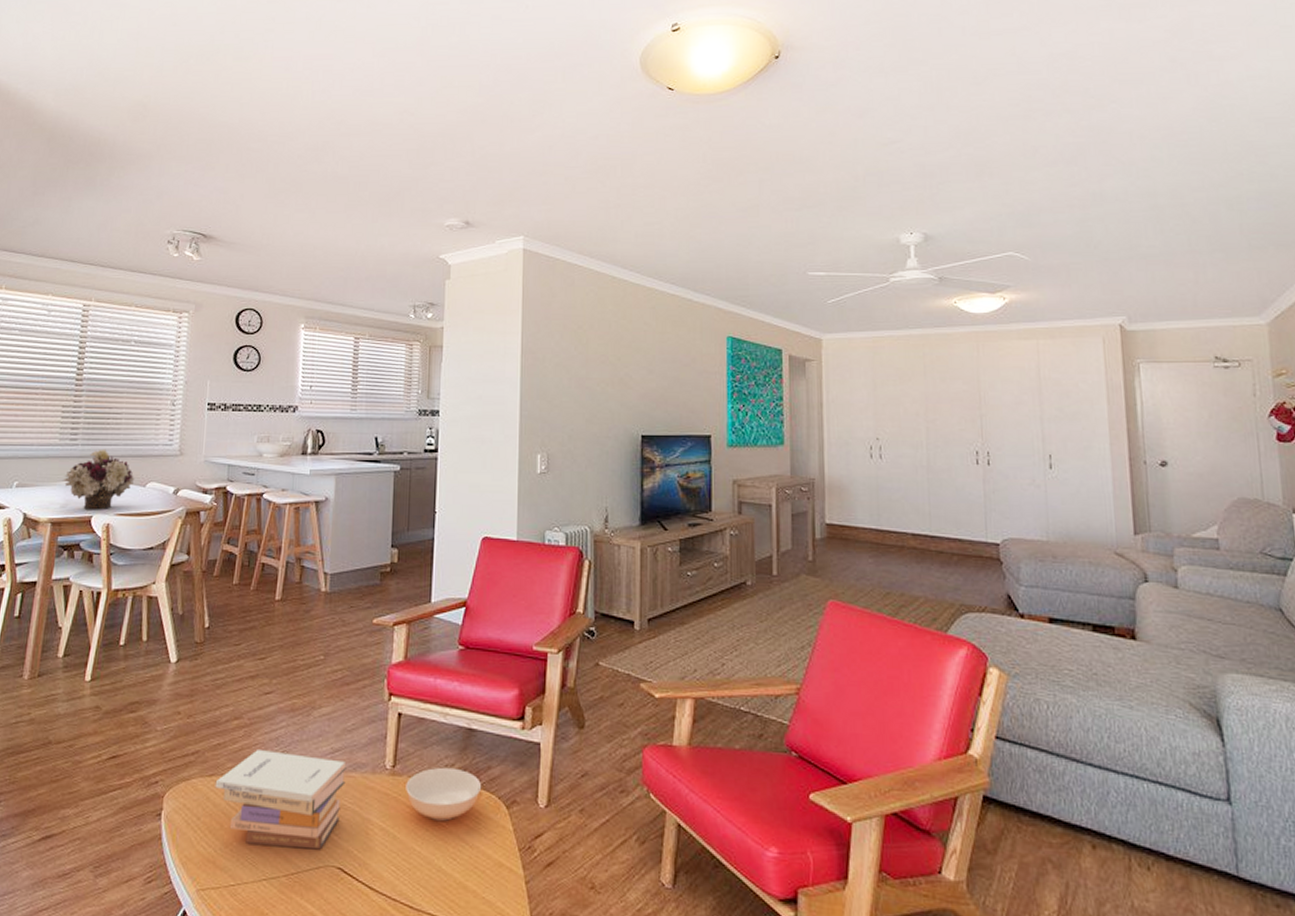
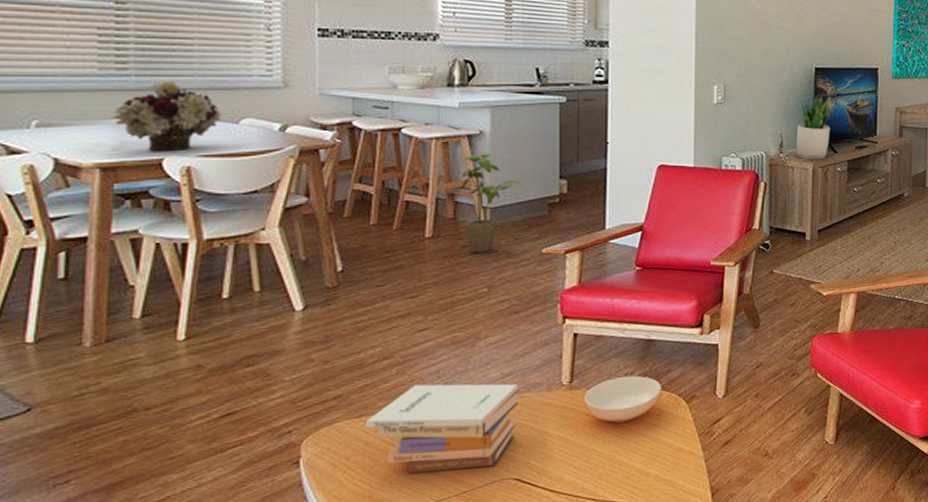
house plant: none [305,519,359,619] -> present [459,153,522,253]
planter: none [622,465,661,538] -> present [796,95,832,160]

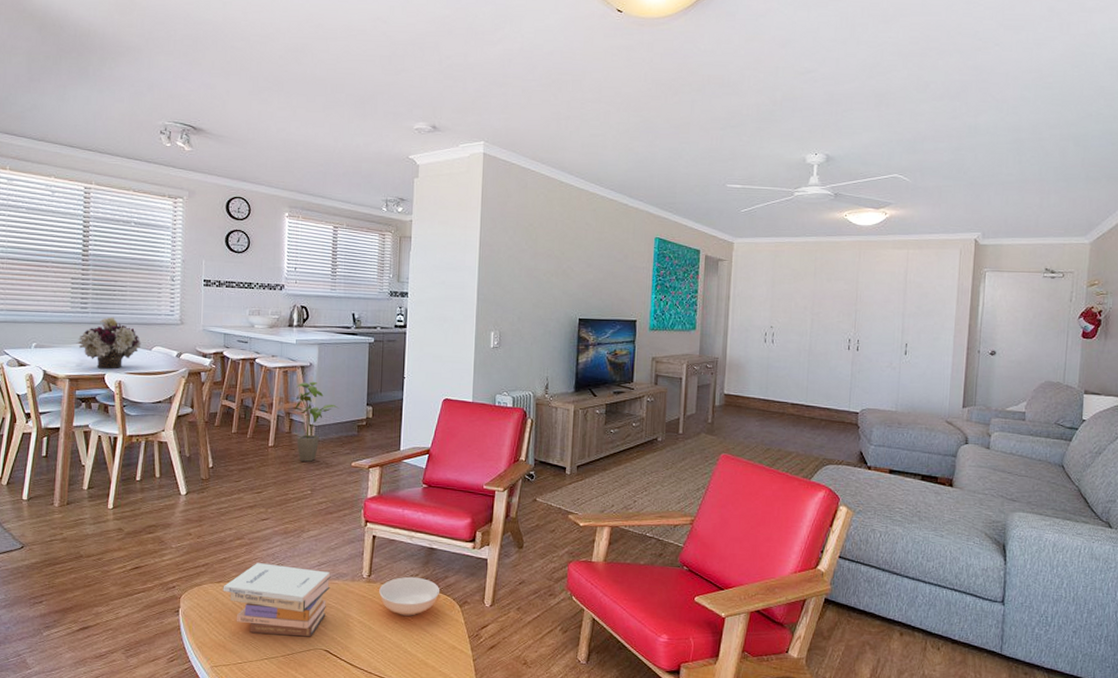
planter: present [796,95,832,160] -> none [559,343,593,402]

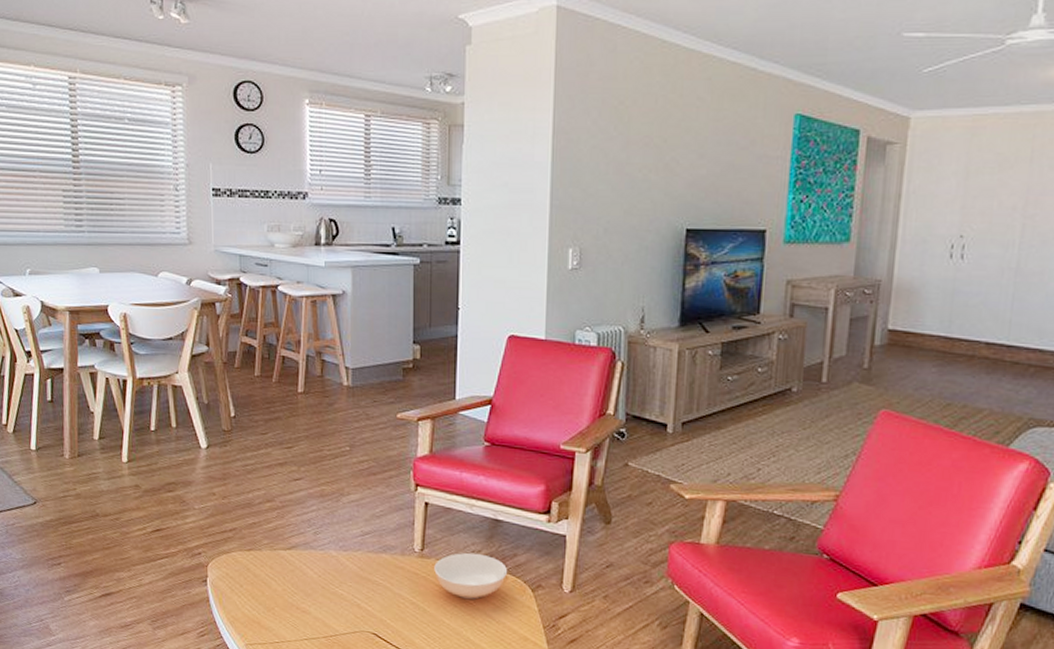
flower arrangement: present [76,317,142,369] -> none [73,236,146,300]
books: present [223,563,331,637] -> none [254,529,377,618]
house plant: present [293,381,339,462] -> none [325,313,380,412]

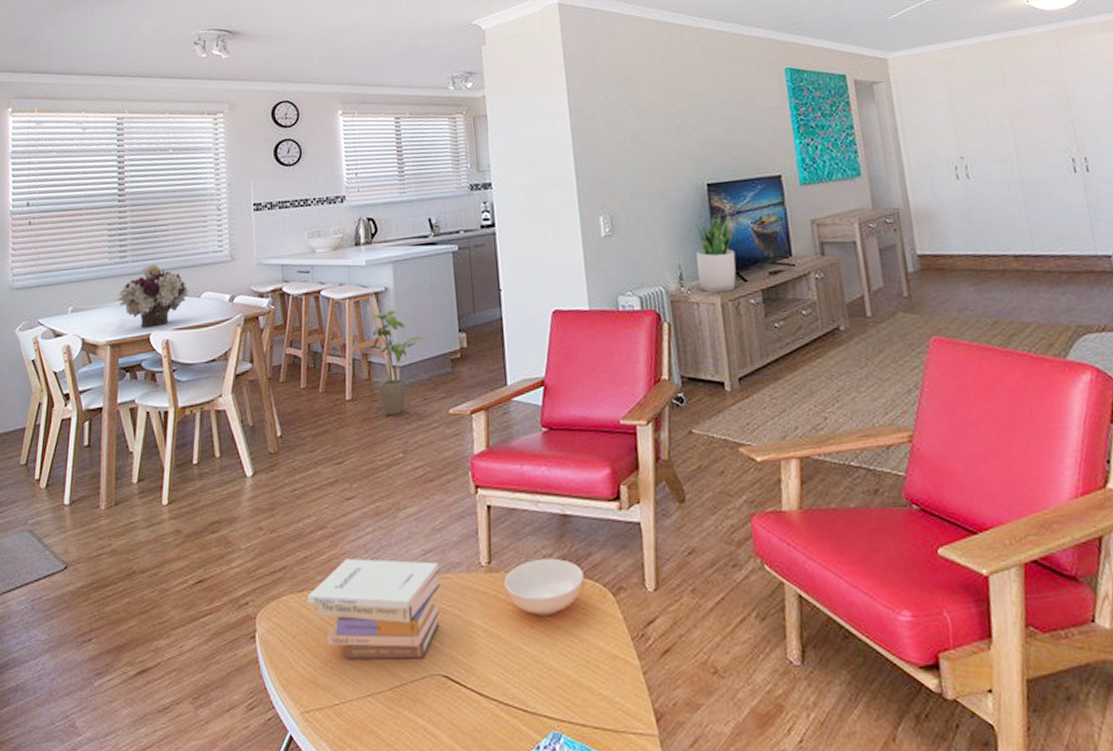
flower arrangement: none [73,236,146,300] -> present [116,263,189,328]
books: none [254,529,377,618] -> present [306,558,441,659]
house plant: none [325,313,380,412] -> present [371,309,426,415]
planter: none [659,262,705,340] -> present [696,213,737,293]

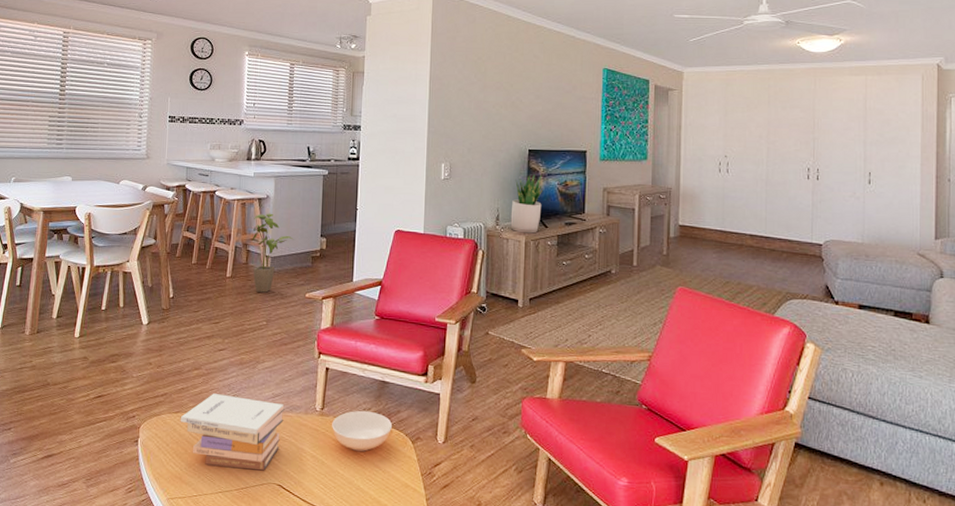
flower arrangement: present [116,263,189,328] -> none [51,152,110,202]

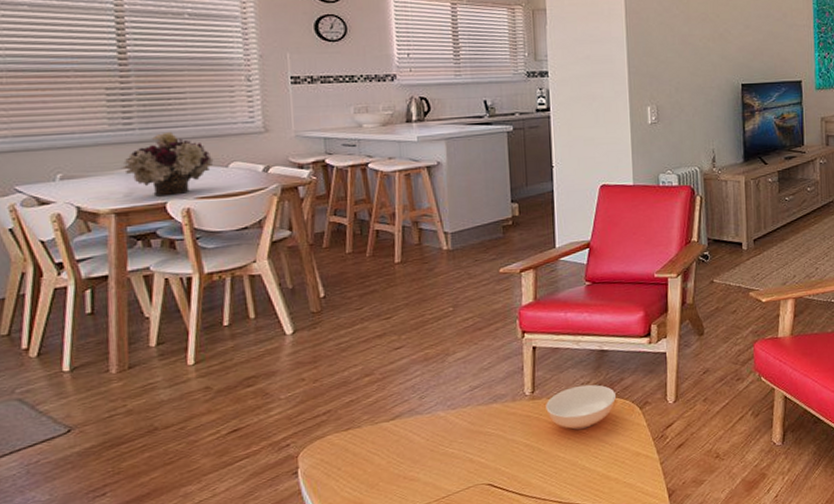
flower arrangement: none [51,152,110,202] -> present [121,131,214,197]
books: present [180,393,285,471] -> none [352,395,487,481]
house plant: present [250,213,294,293] -> none [422,182,478,275]
planter: present [510,174,544,234] -> none [727,109,760,173]

